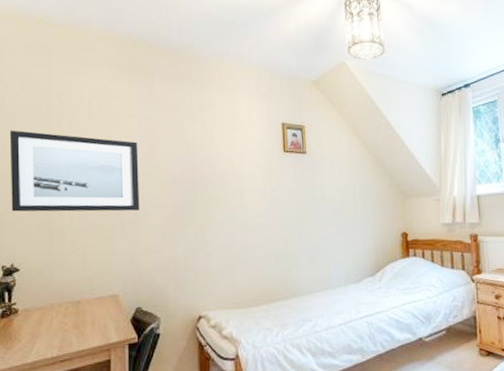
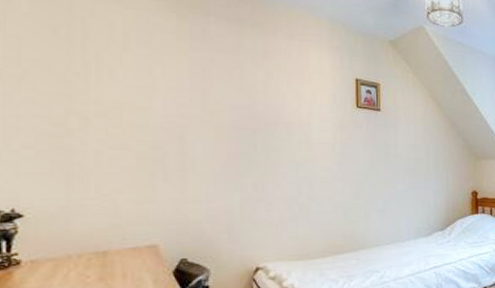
wall art: present [9,130,140,212] -> none [11,54,188,156]

